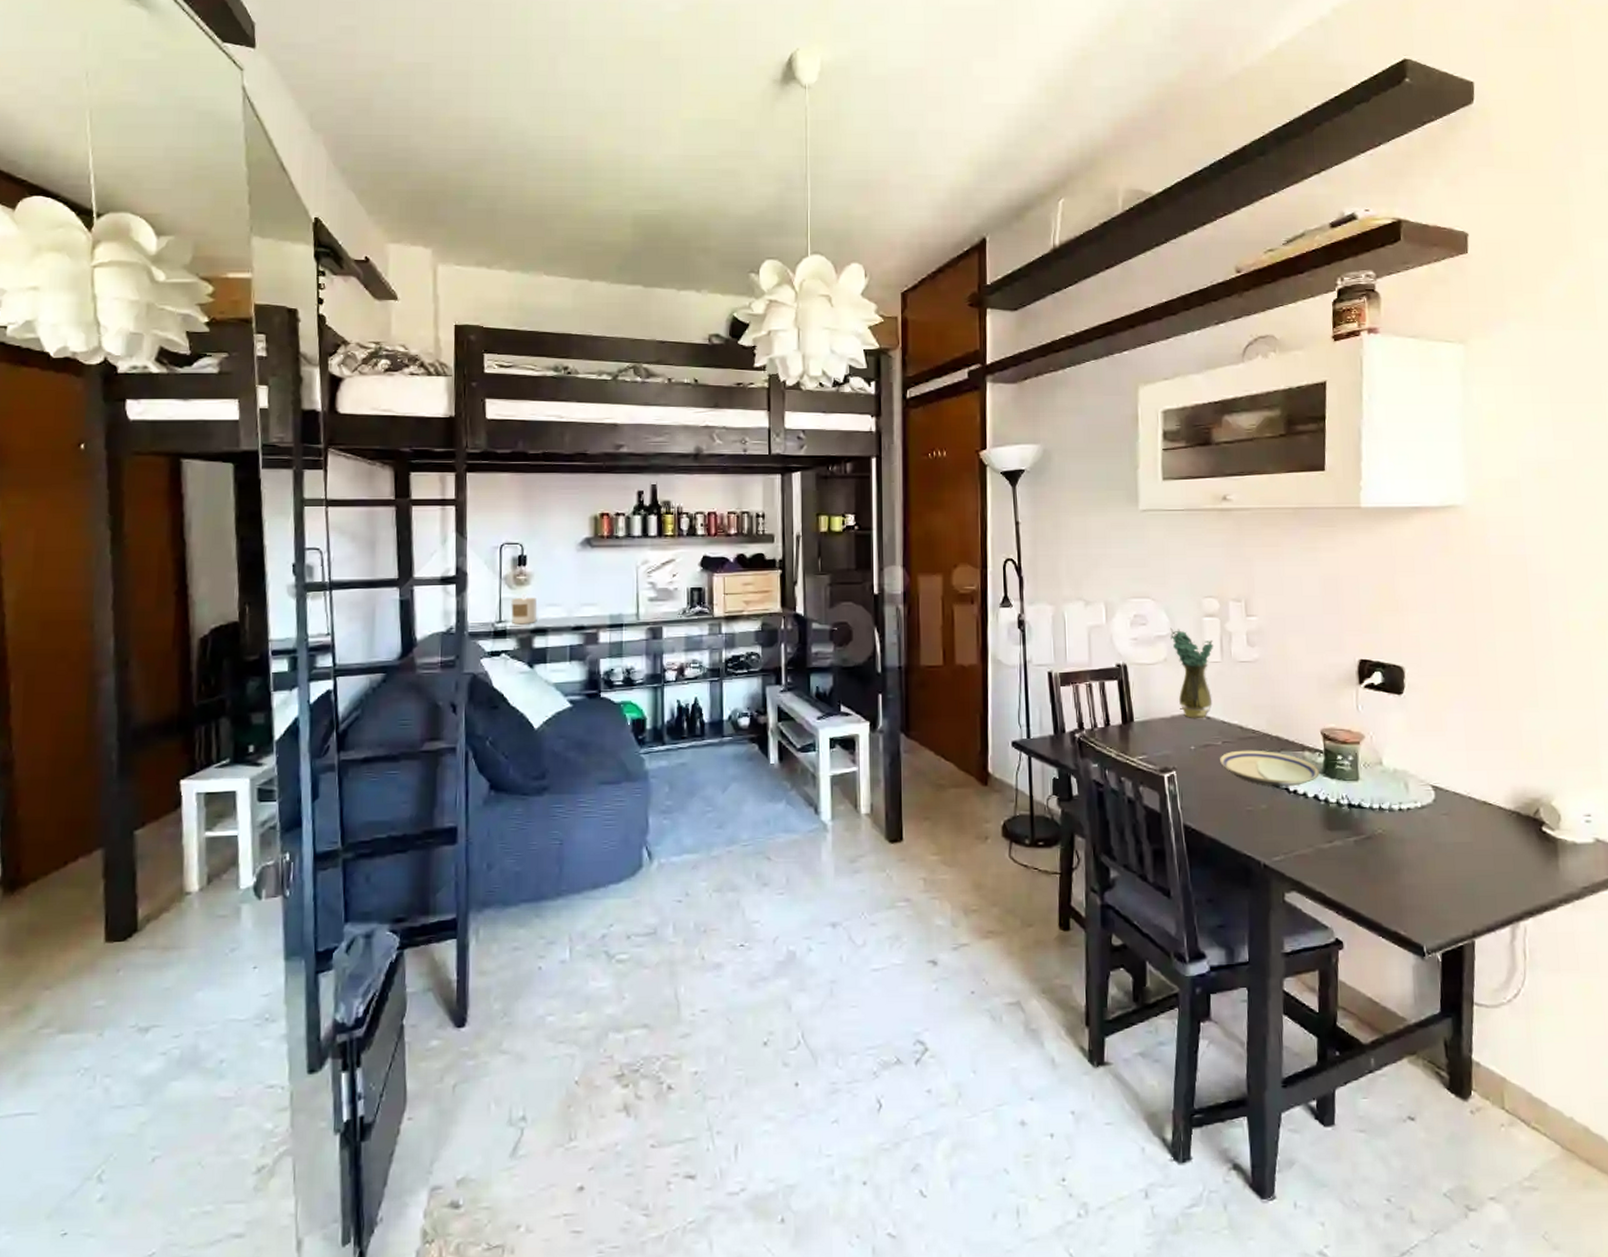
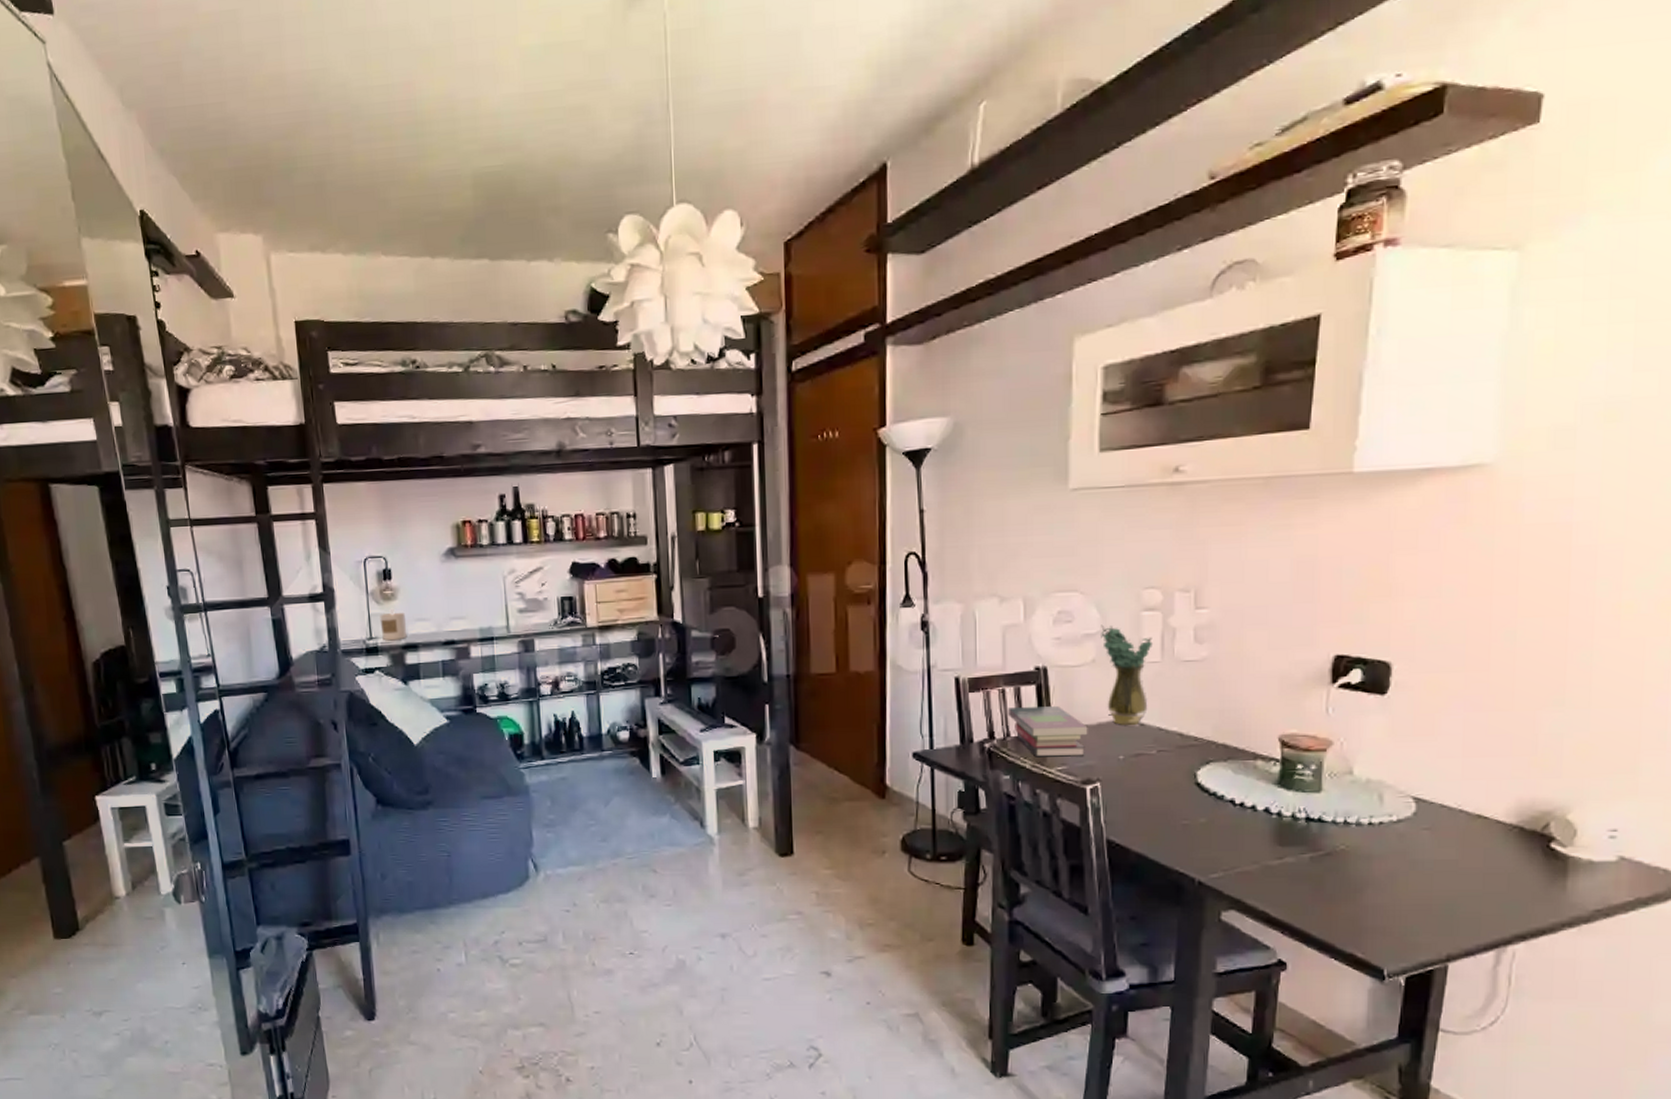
books: none [1094,700,1164,747] -> present [1007,706,1088,757]
plate: present [1220,750,1319,787] -> none [1153,759,1273,799]

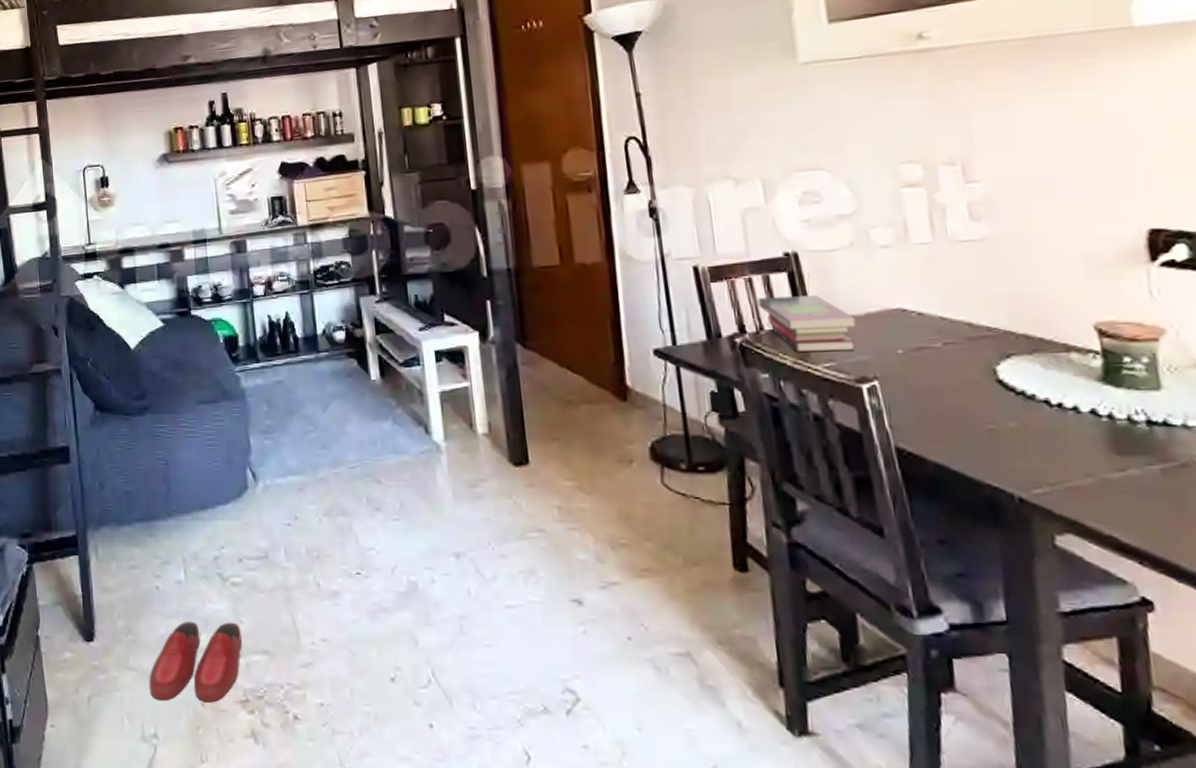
candle: present [380,608,408,641] -> none [98,214,124,246]
slippers: none [429,999,519,1070] -> present [149,622,242,703]
vase: present [1101,624,1152,726] -> none [855,204,923,316]

